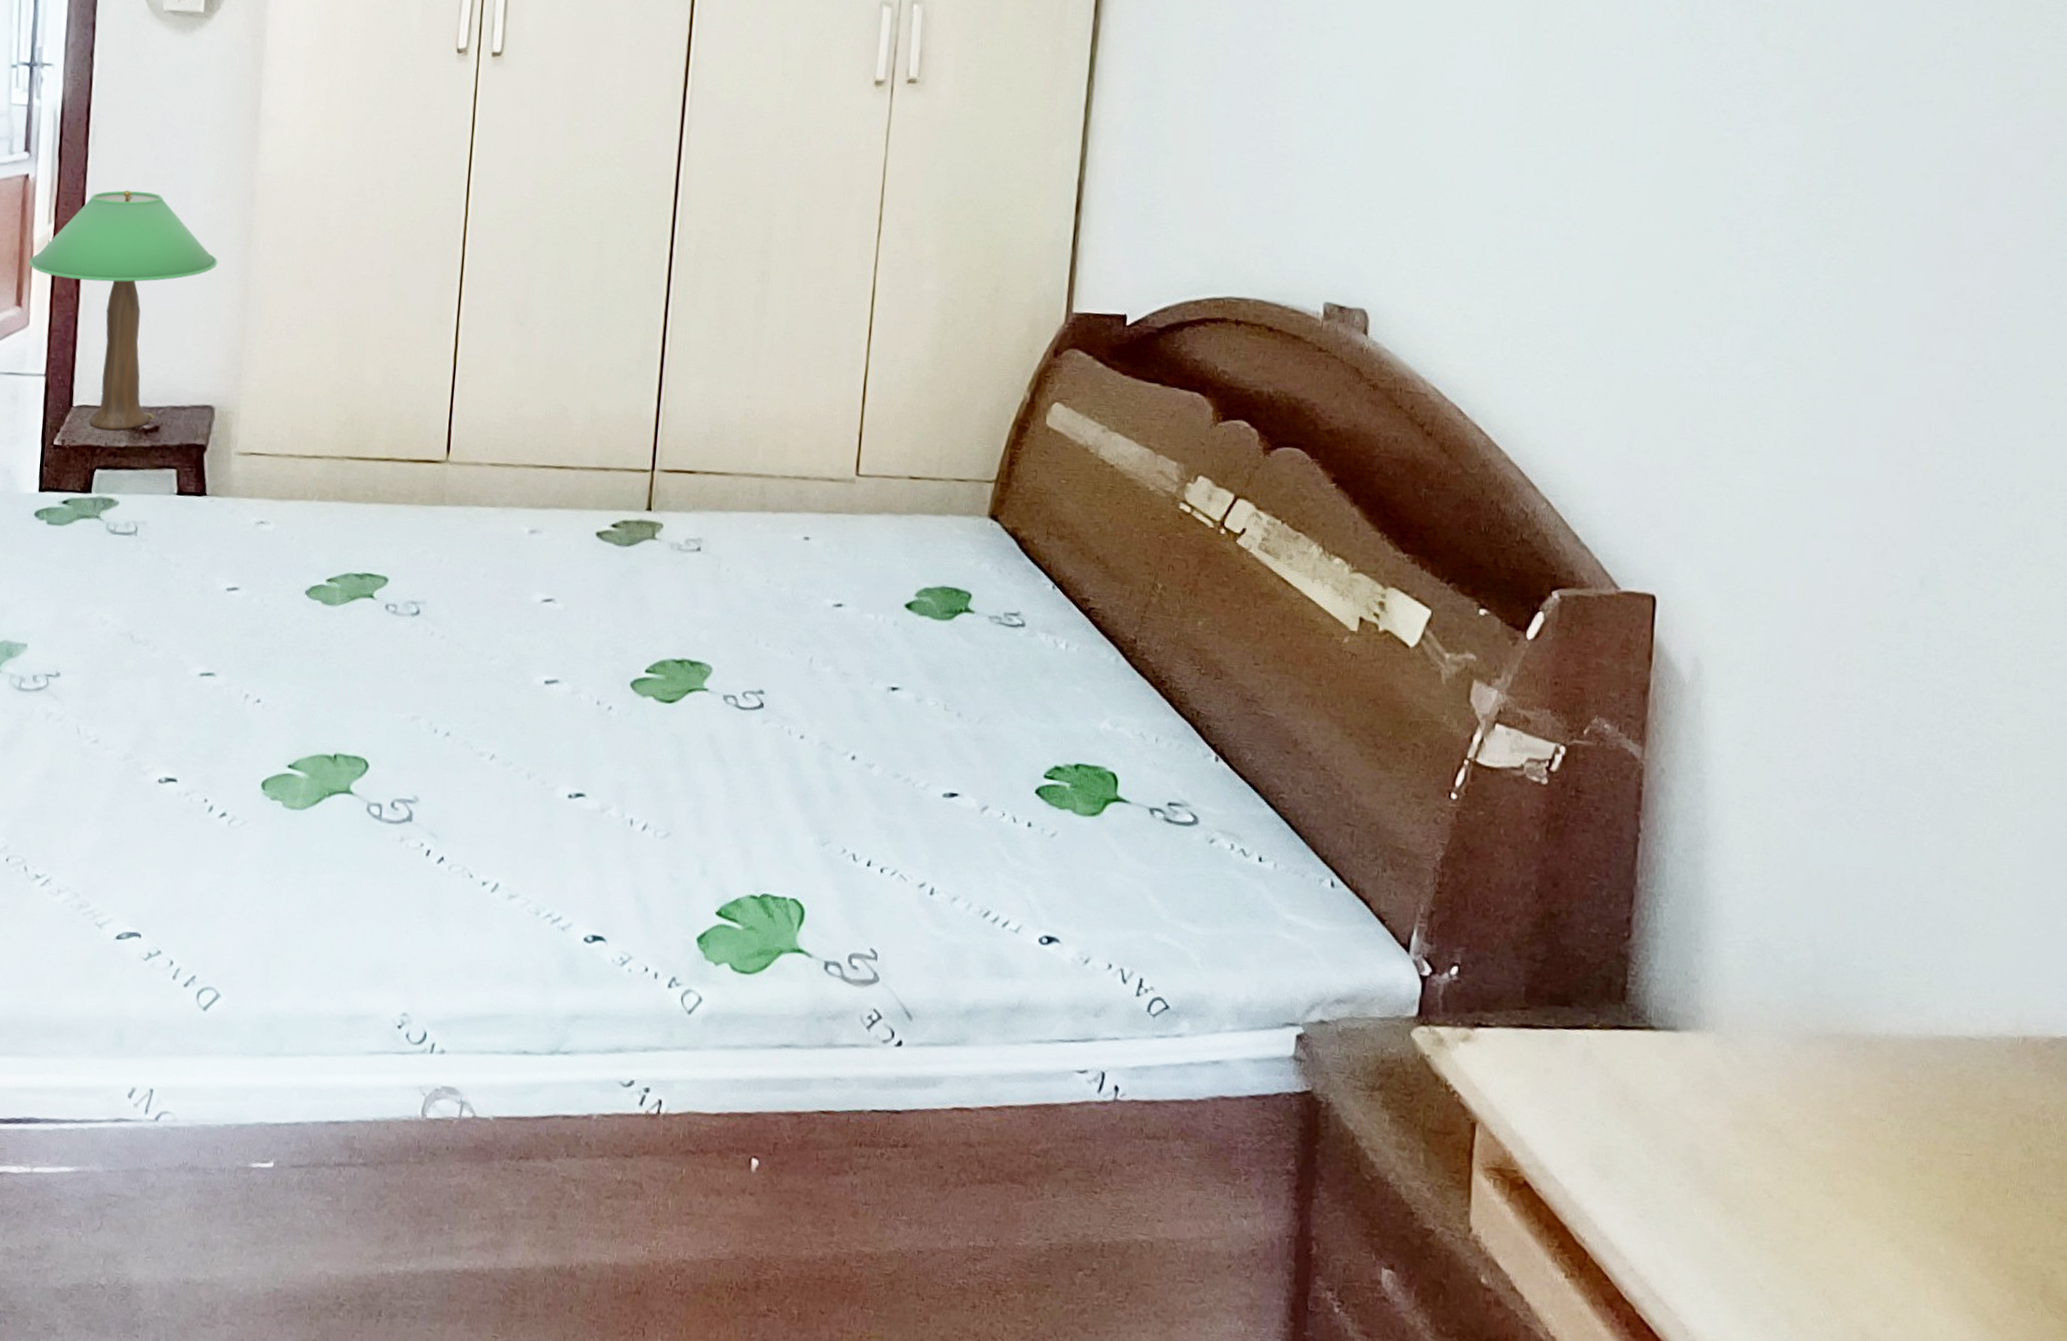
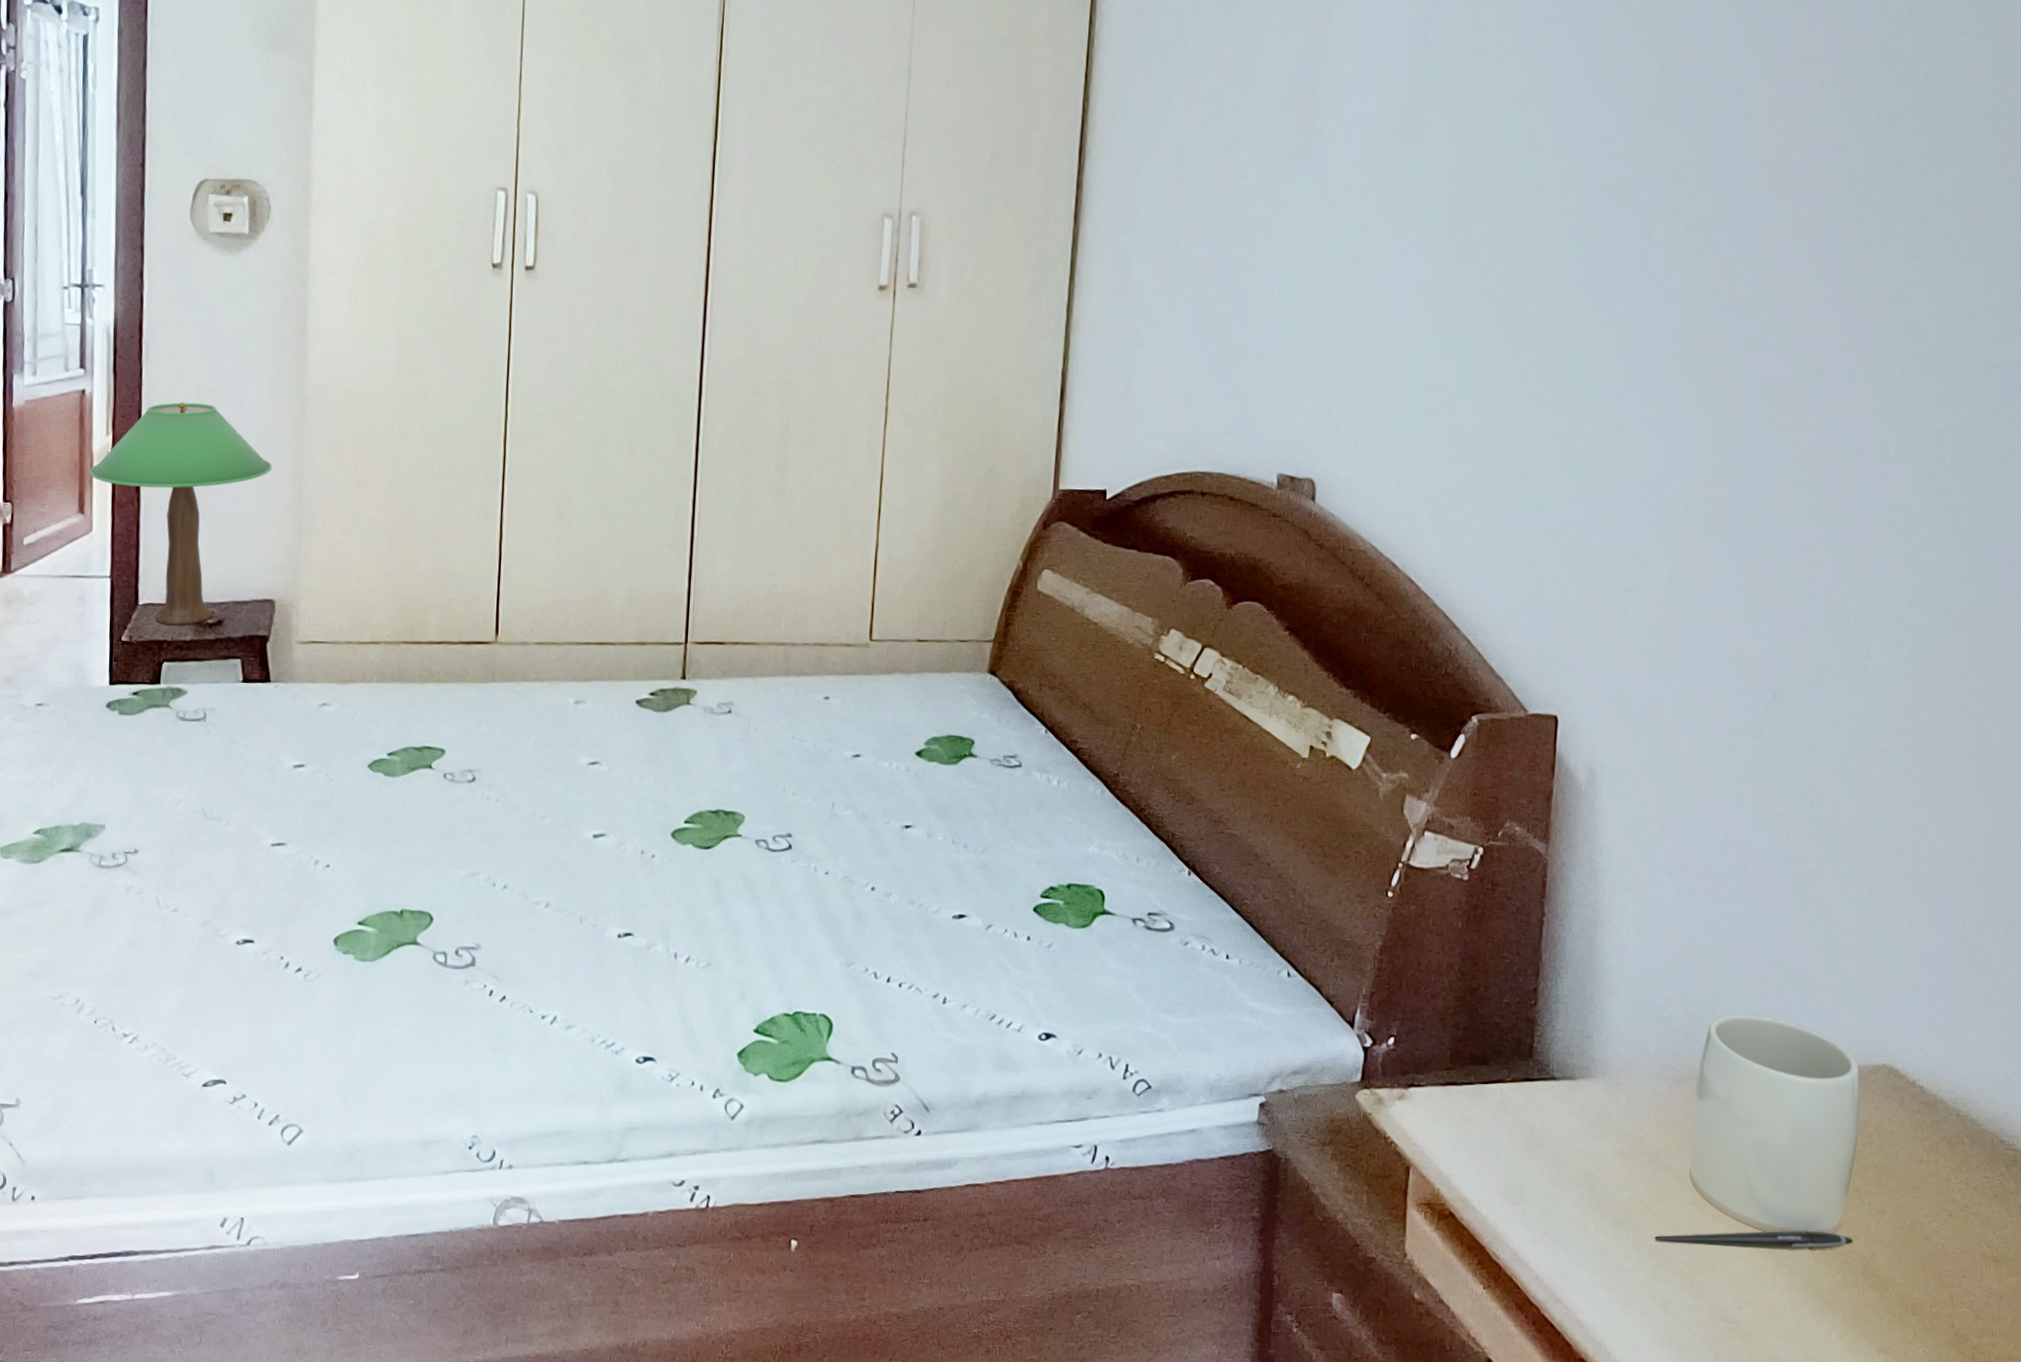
pen: none [1776,1229,2028,1261] -> present [1654,1230,1853,1250]
mug: none [1819,964,2035,1243] -> present [1689,1014,1860,1234]

